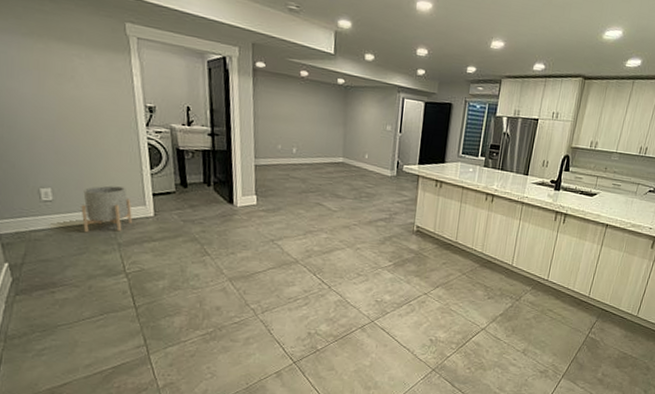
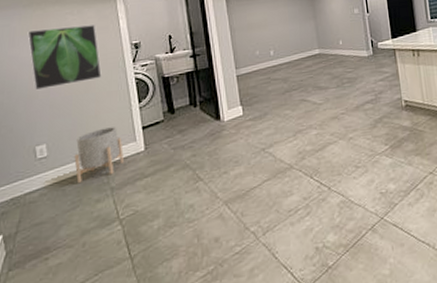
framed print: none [28,64,112,135] -> present [27,25,102,91]

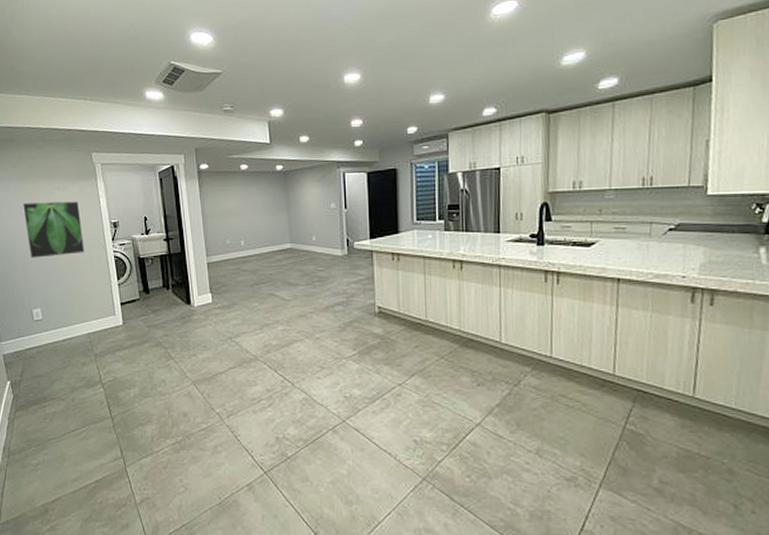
planter: present [74,127,125,183] -> none [64,300,106,346]

